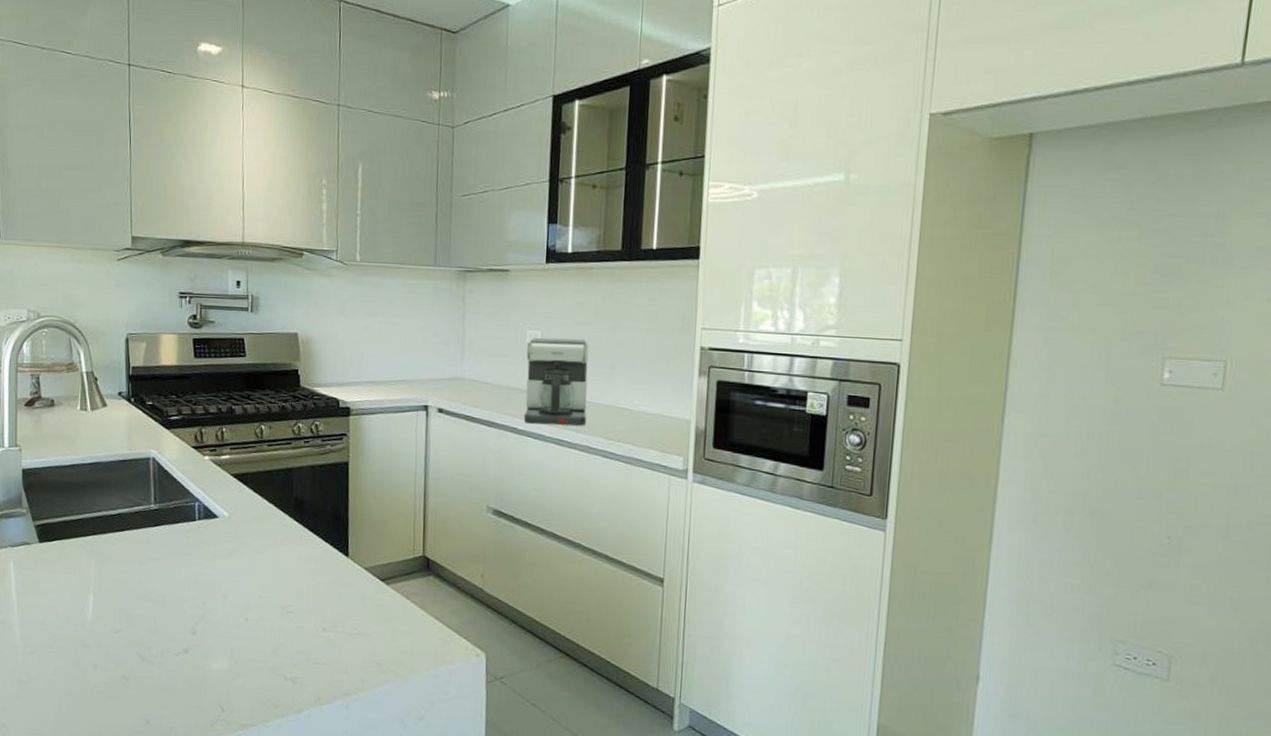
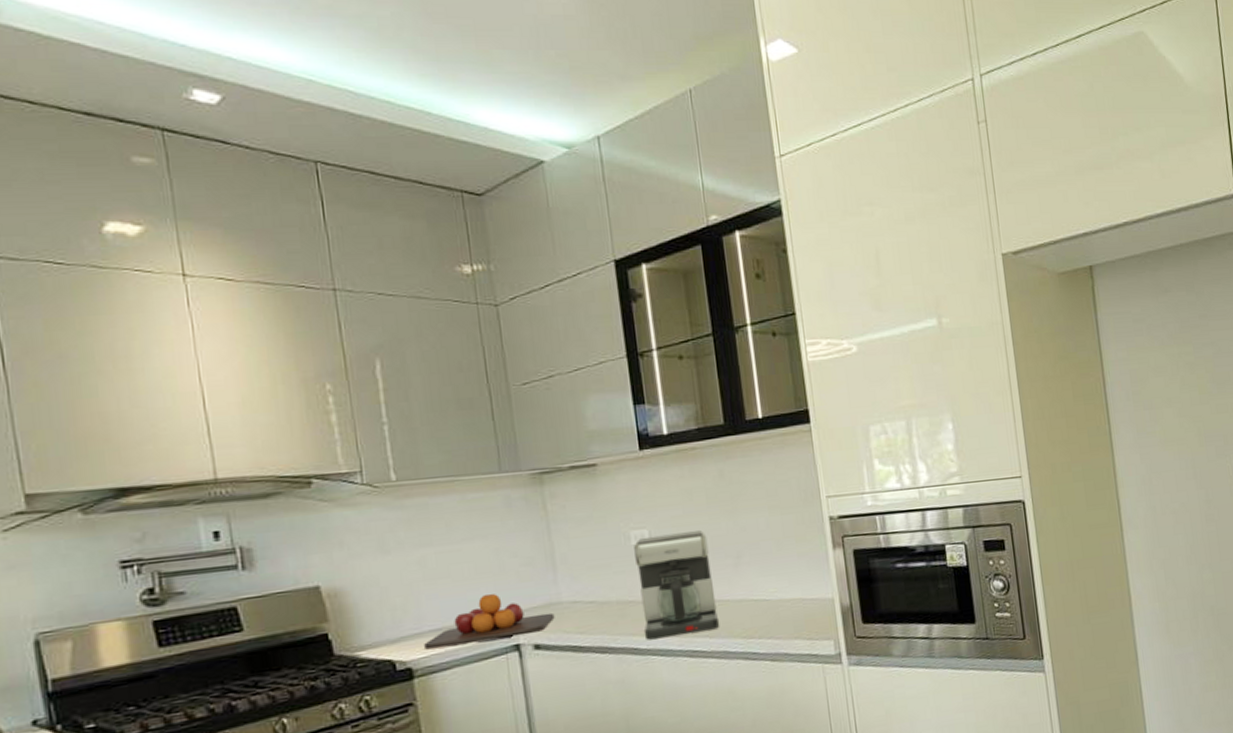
chopping board: none [361,362,457,400] -> present [424,594,555,650]

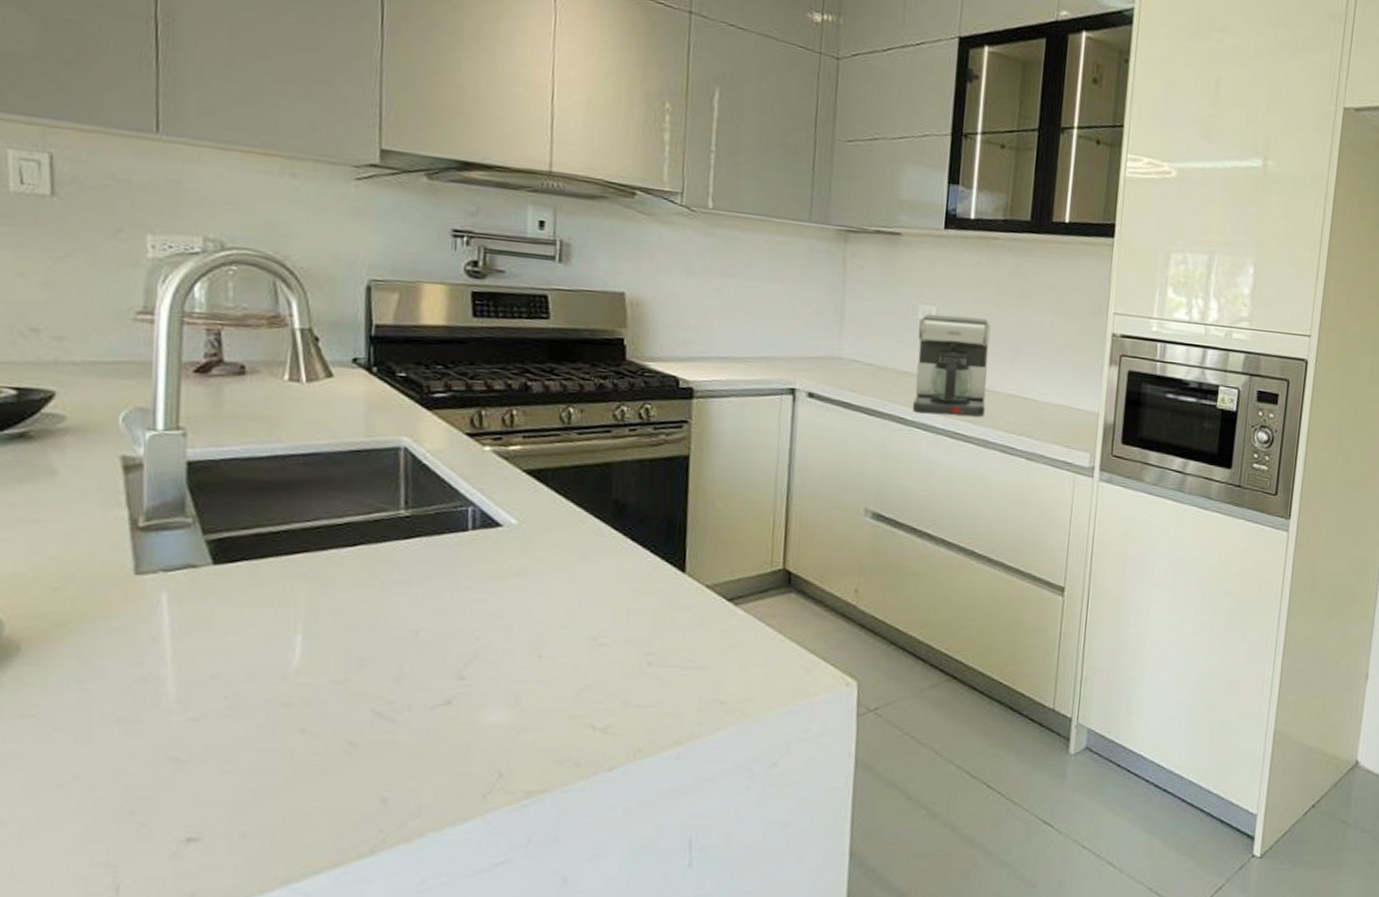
chopping board: present [424,594,555,650] -> none [708,335,833,382]

